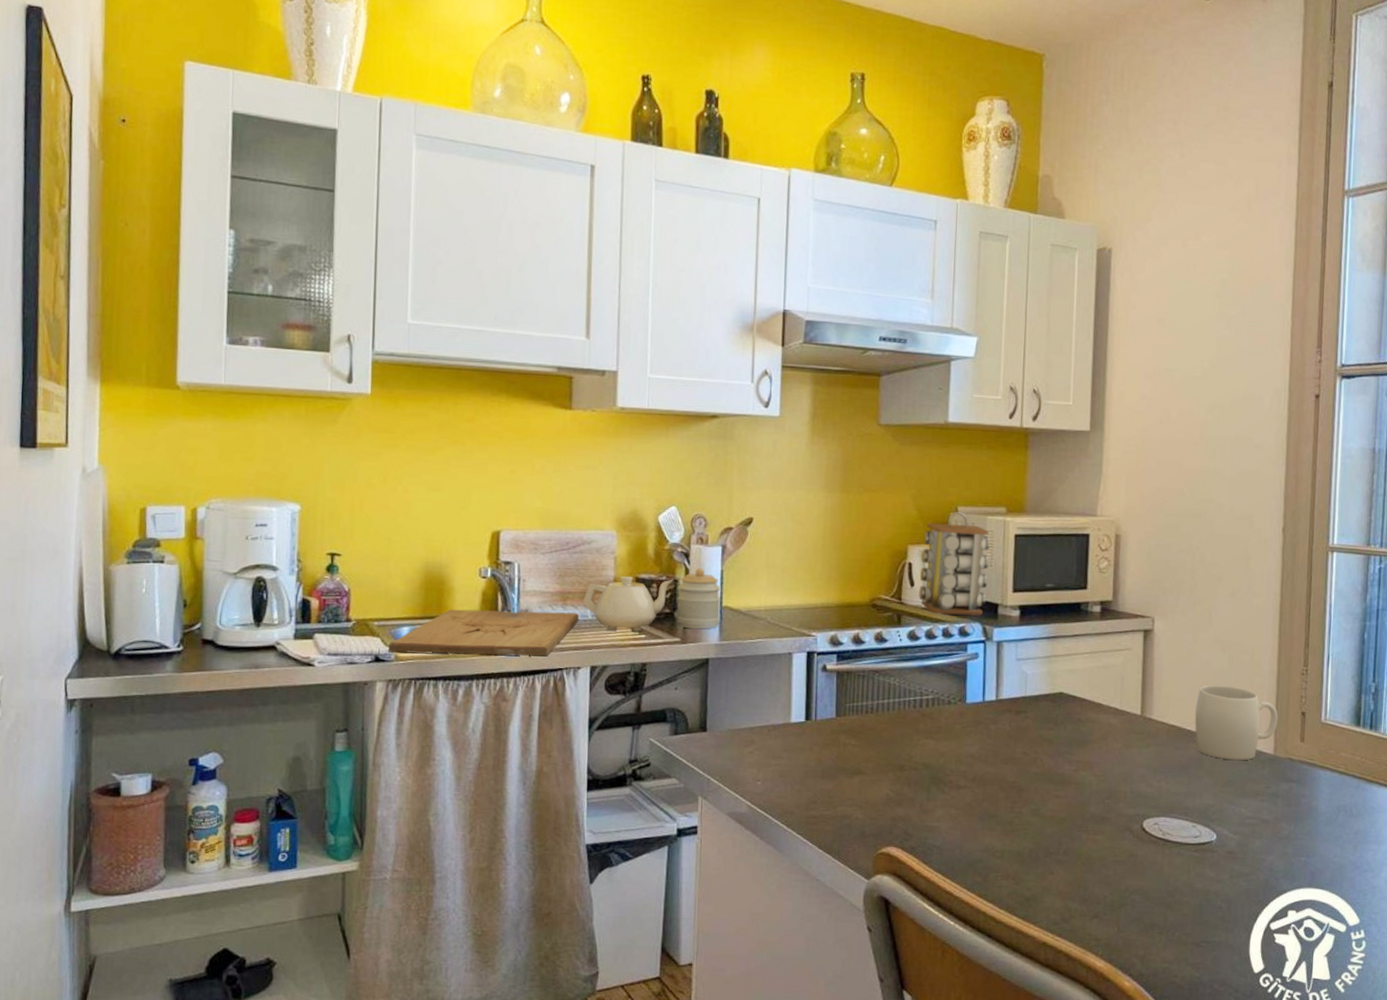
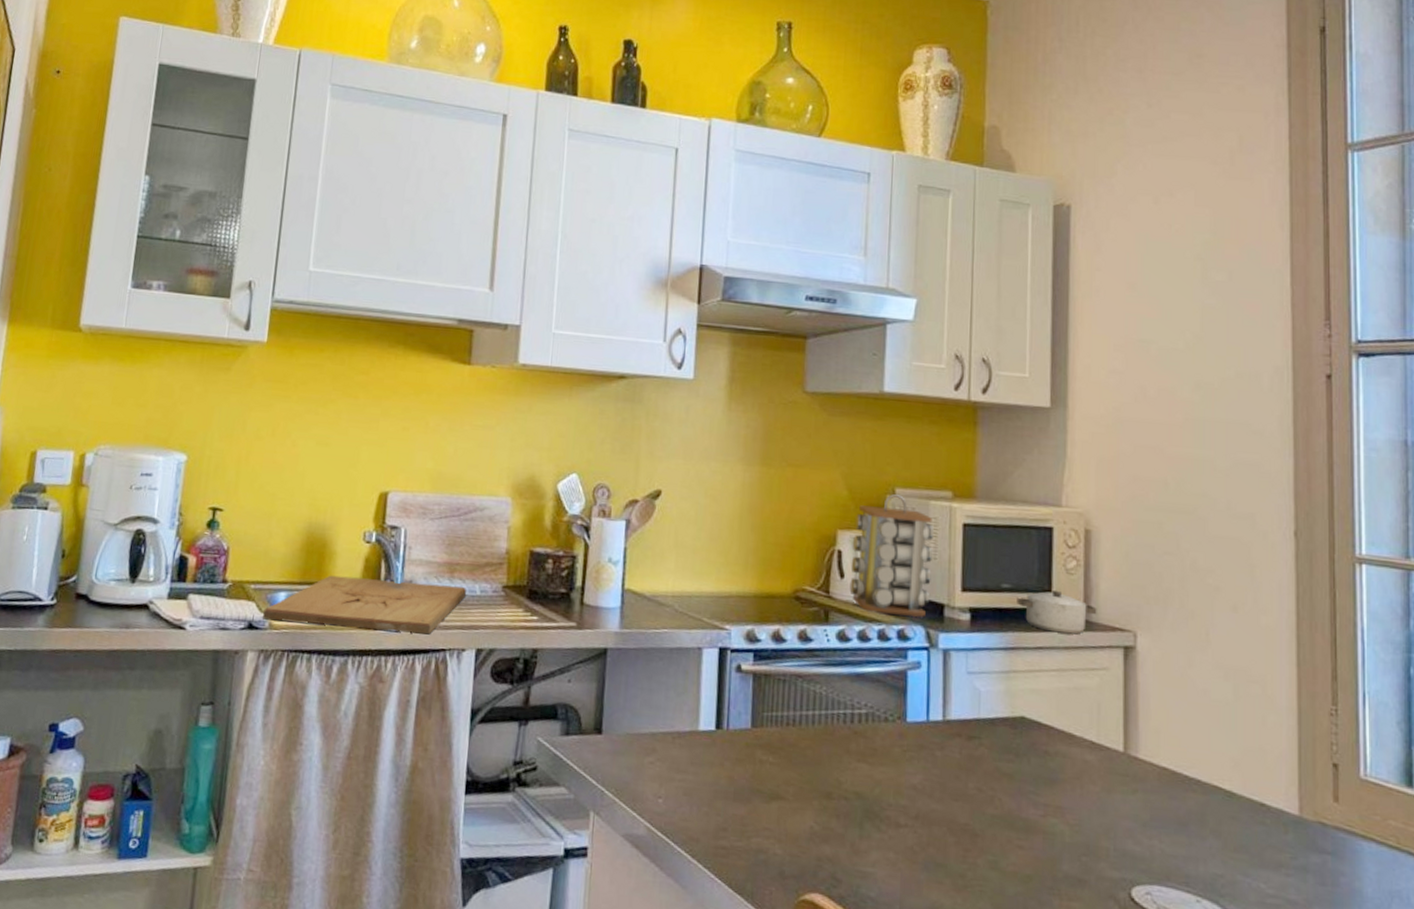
teapot: present [583,575,674,632] -> none [471,548,572,613]
jar: present [677,568,721,630] -> none [573,544,624,615]
cooking pot: none [1057,586,1123,623] -> present [1015,590,1097,635]
mug: present [1194,685,1278,761] -> none [1192,720,1302,821]

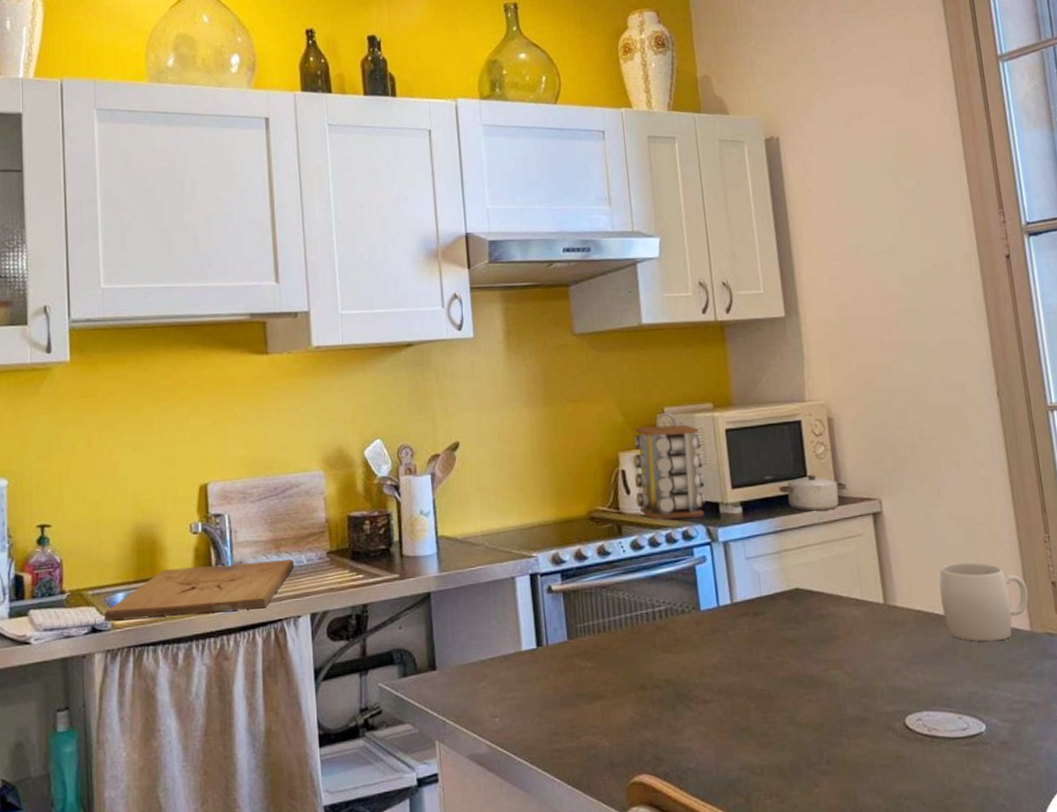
mug: none [1192,720,1302,821] -> present [939,562,1029,642]

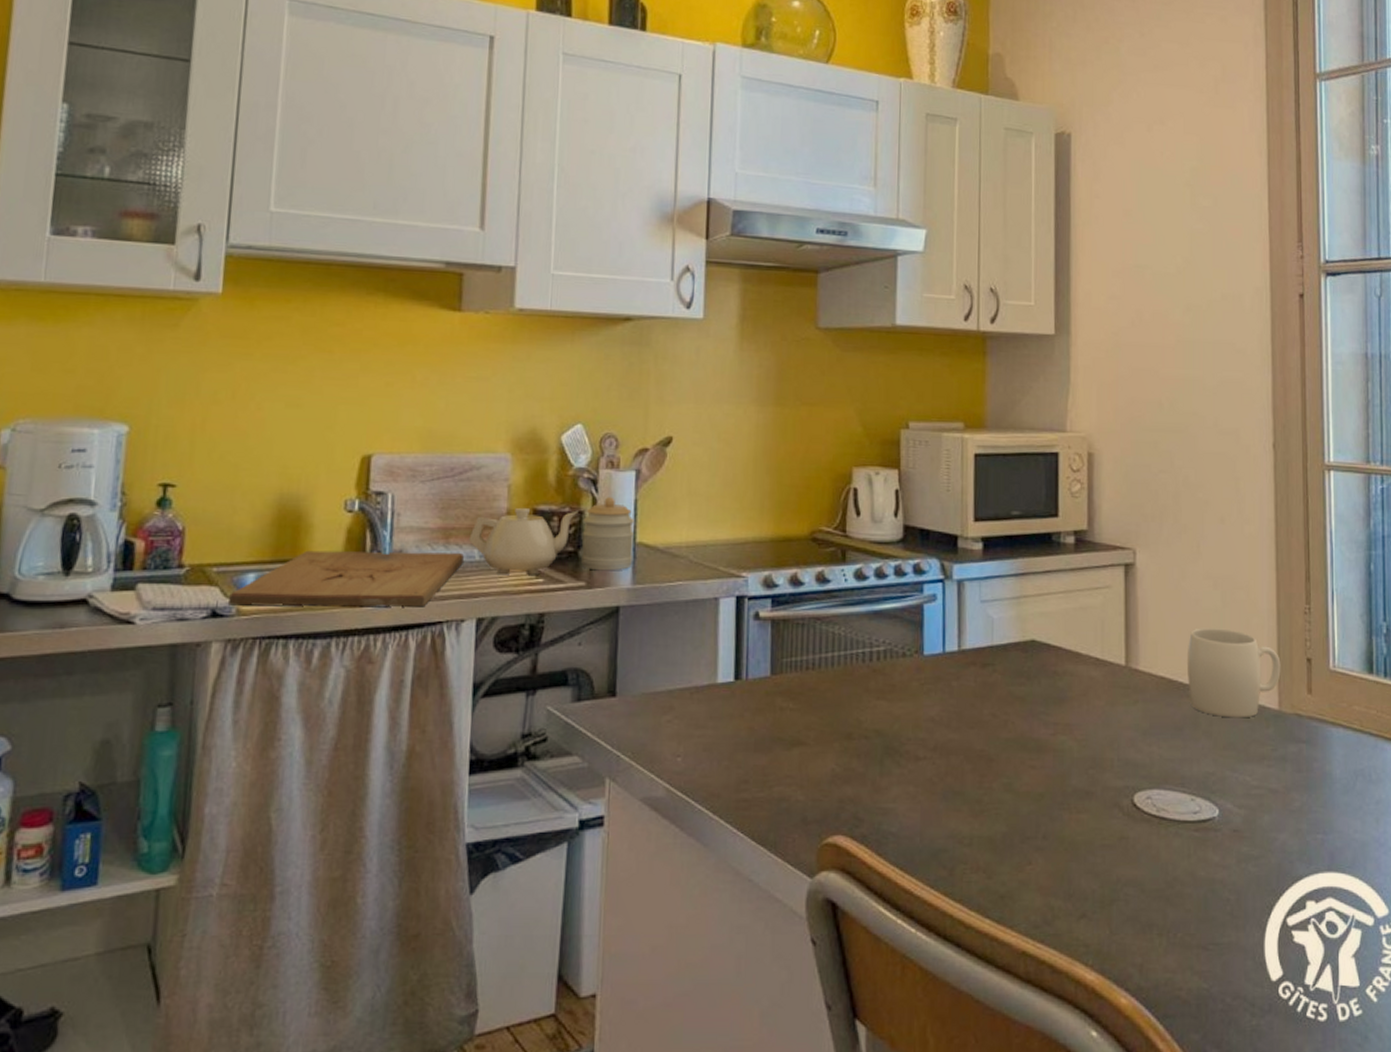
teapot: none [296,513,386,575] -> present [469,507,579,575]
jar: none [390,499,438,564] -> present [581,497,635,571]
spice rack: present [632,412,706,520] -> none [866,427,947,551]
cooking pot: present [778,474,847,511] -> none [1025,513,1100,556]

